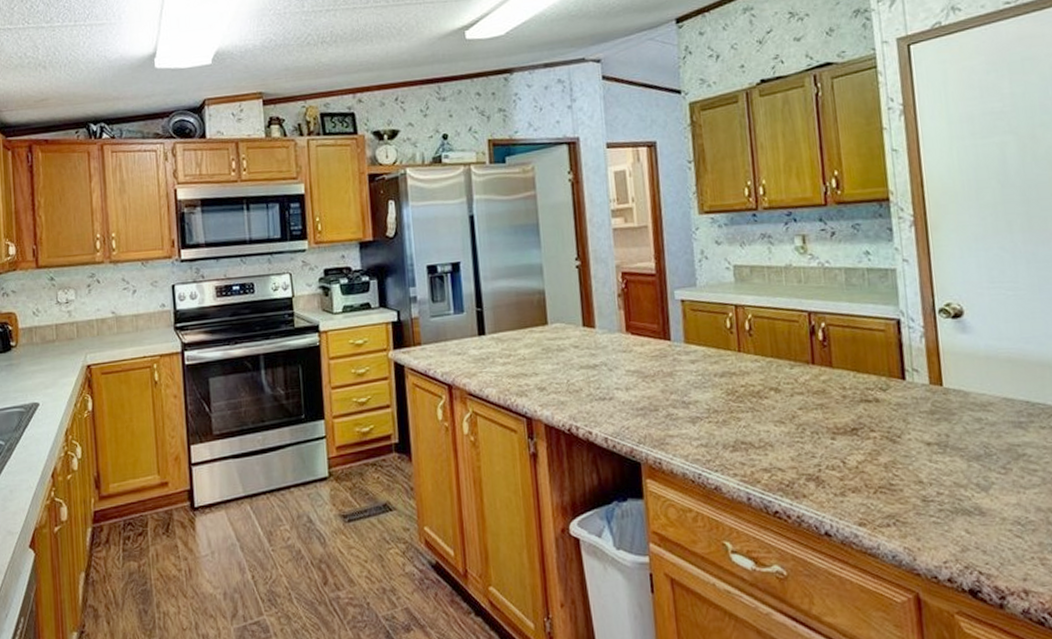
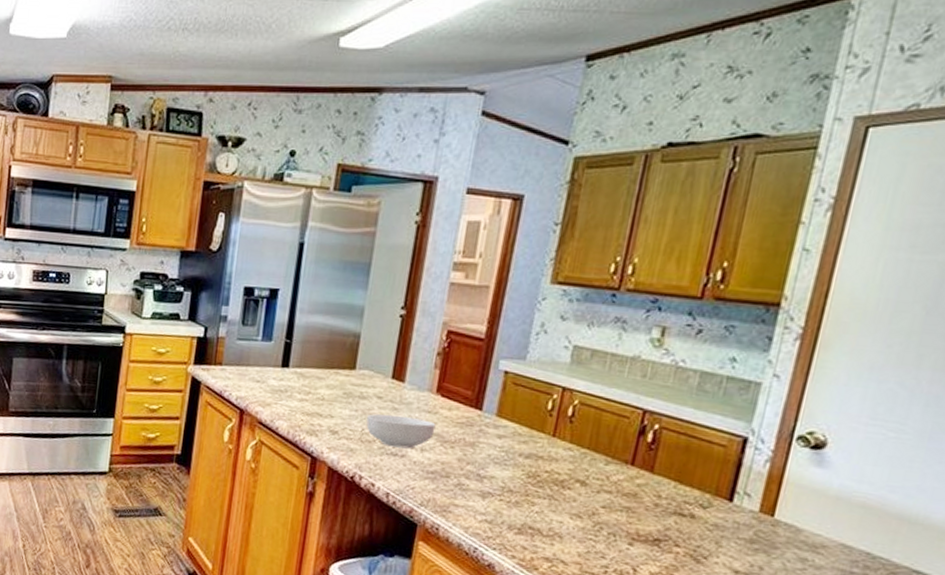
cereal bowl: none [569,359,634,392] -> present [366,414,436,449]

